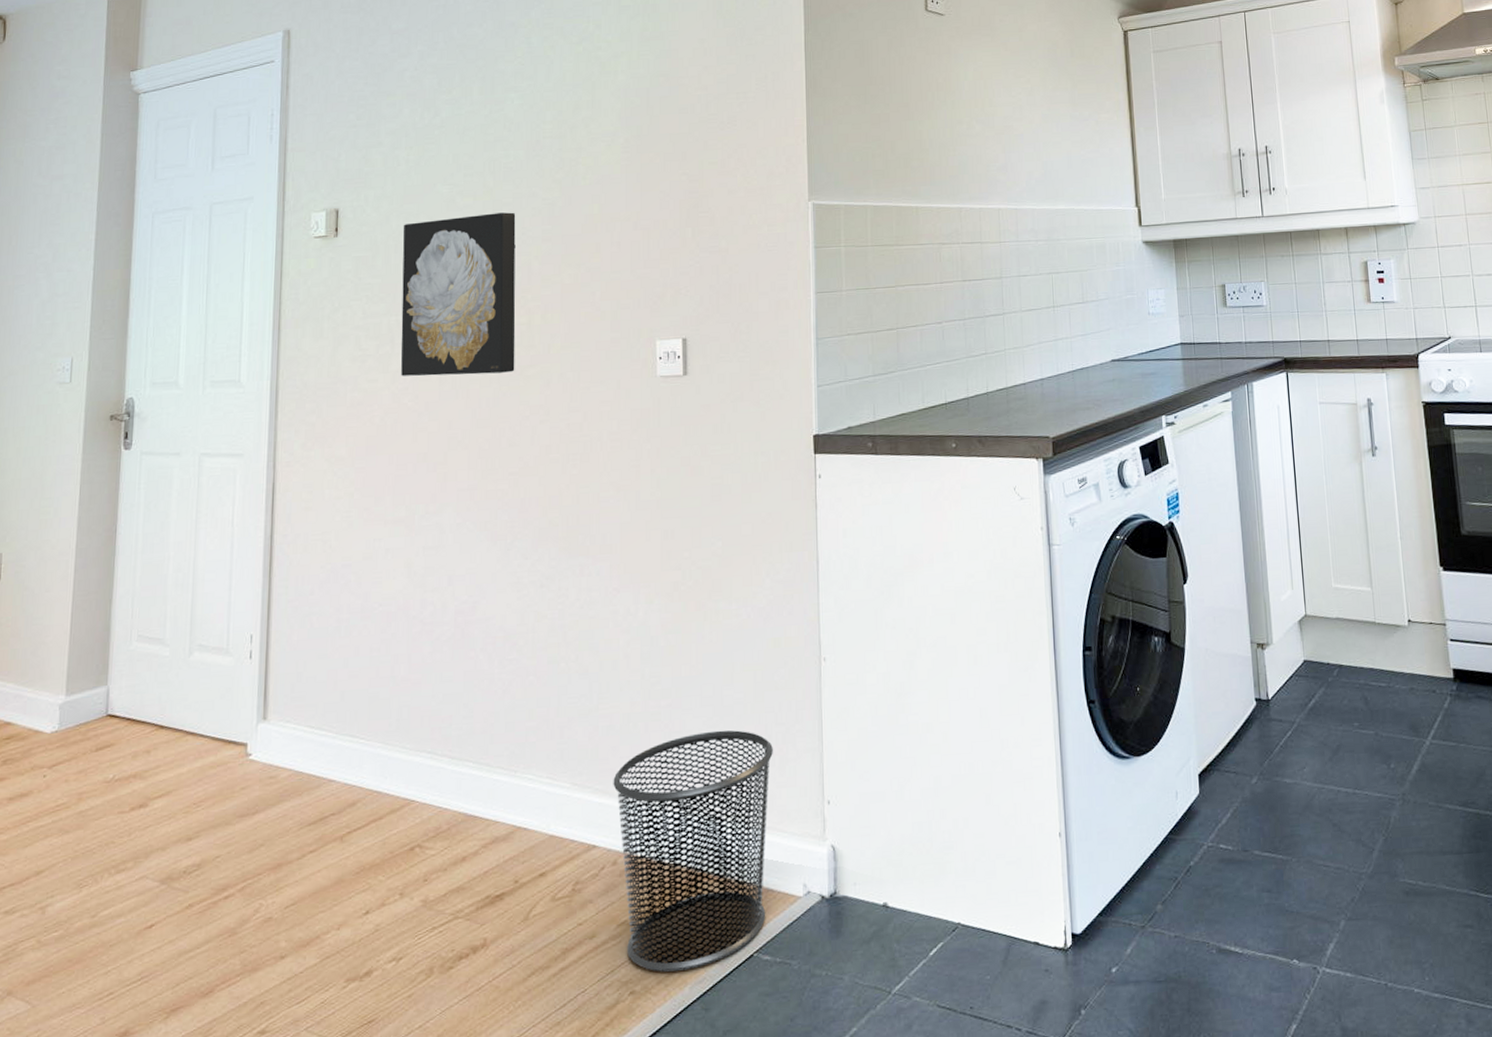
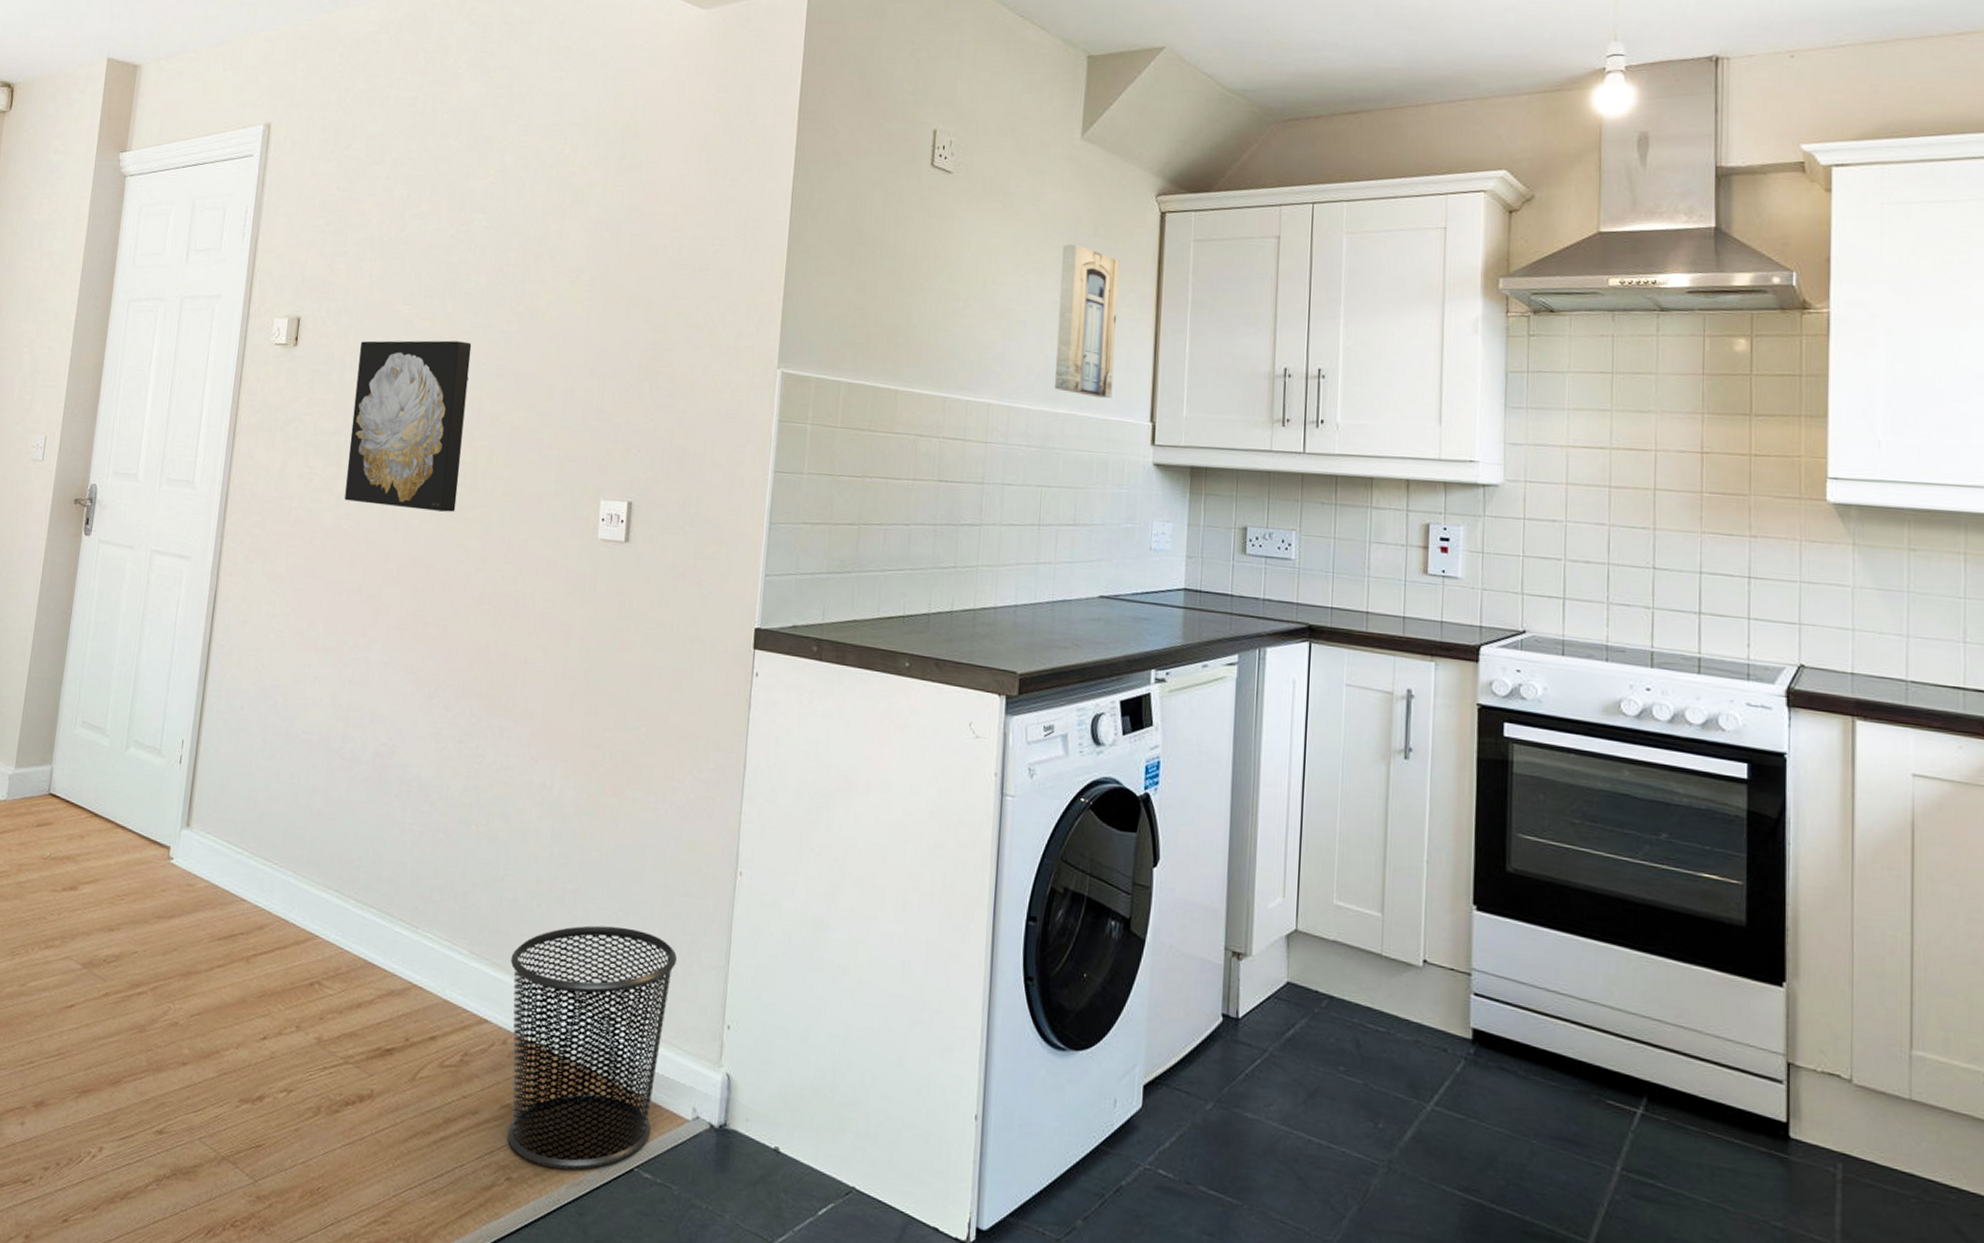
wall art: none [1046,65,1102,193] -> present [1054,244,1119,399]

